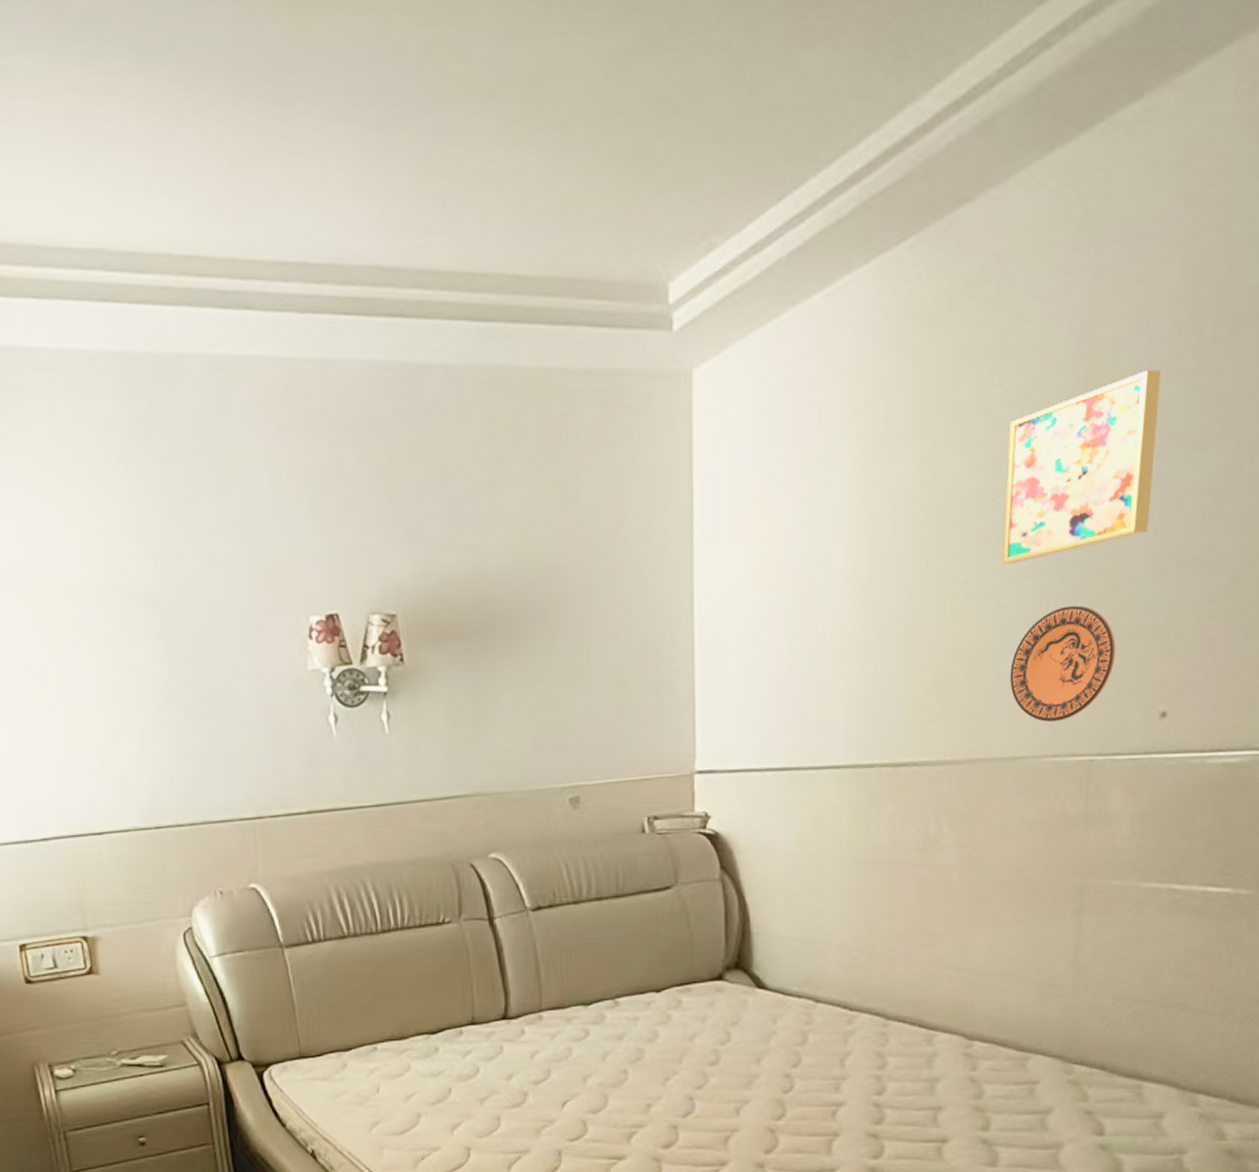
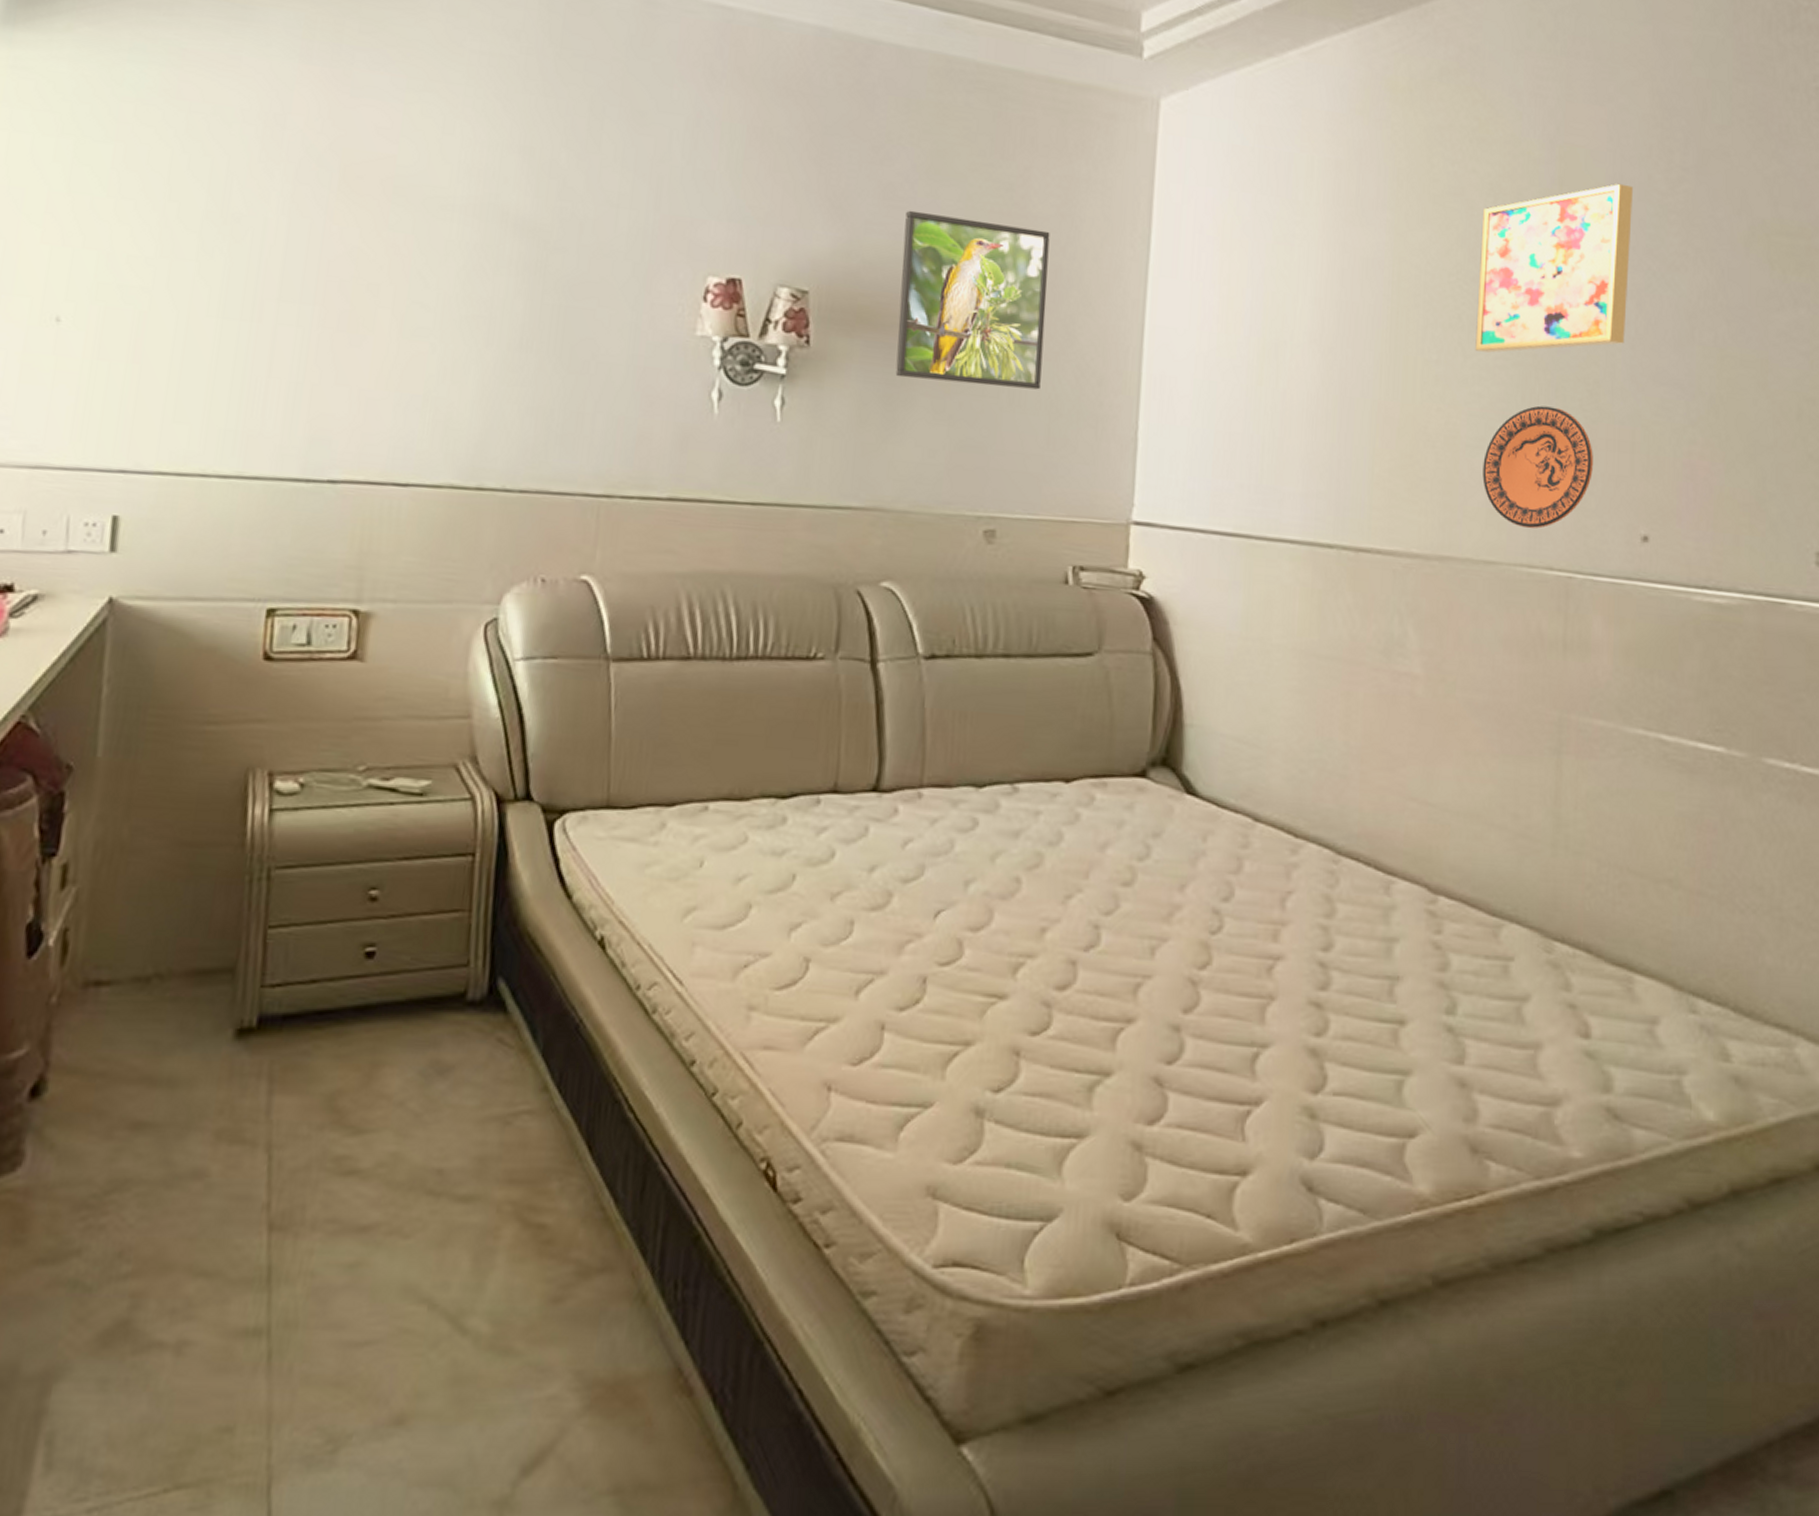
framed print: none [471,520,606,678] -> present [895,210,1050,390]

